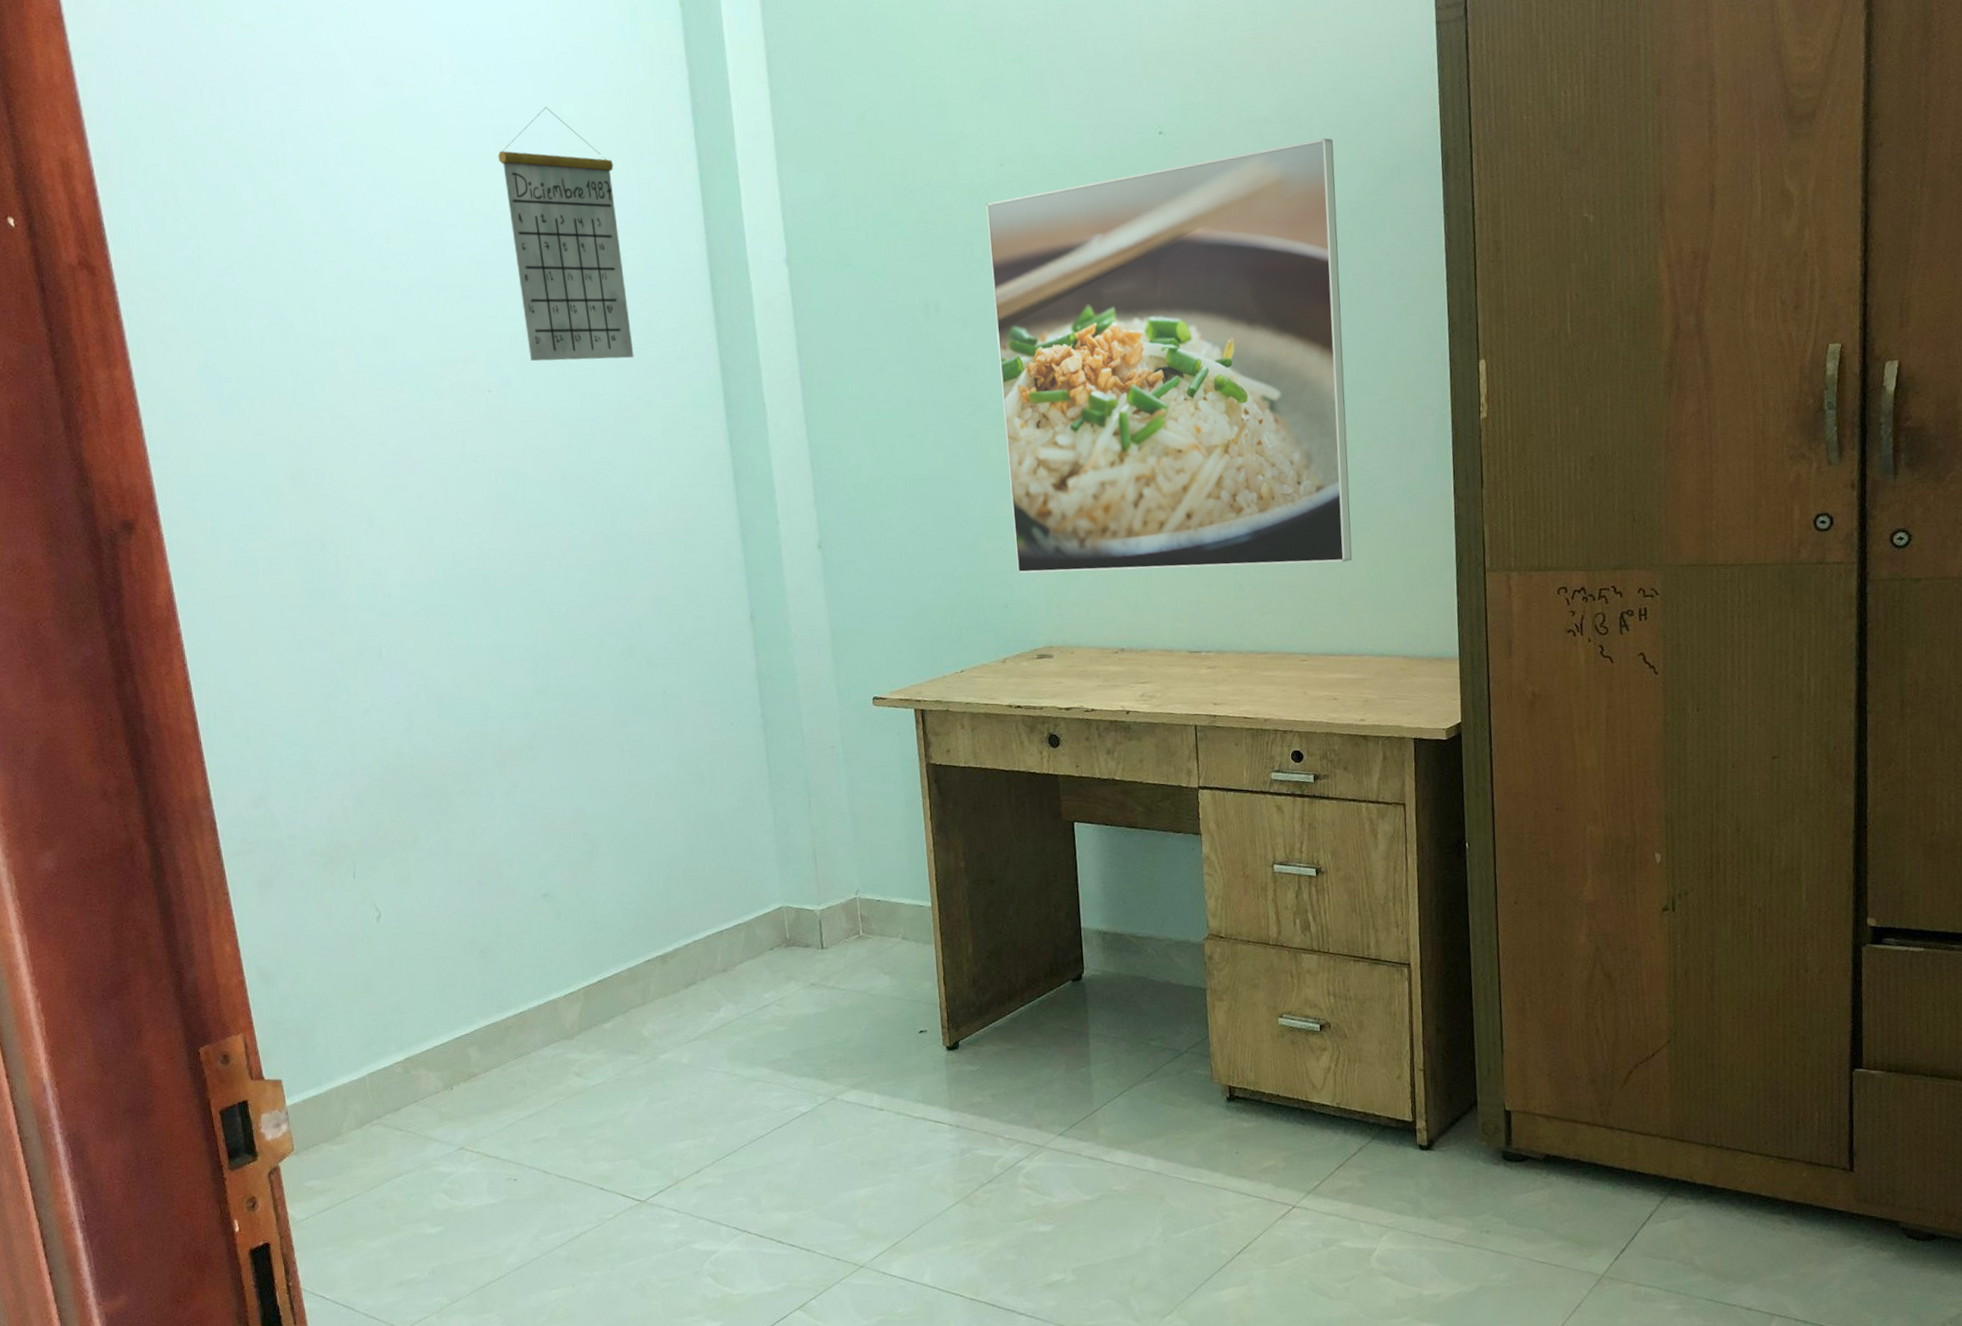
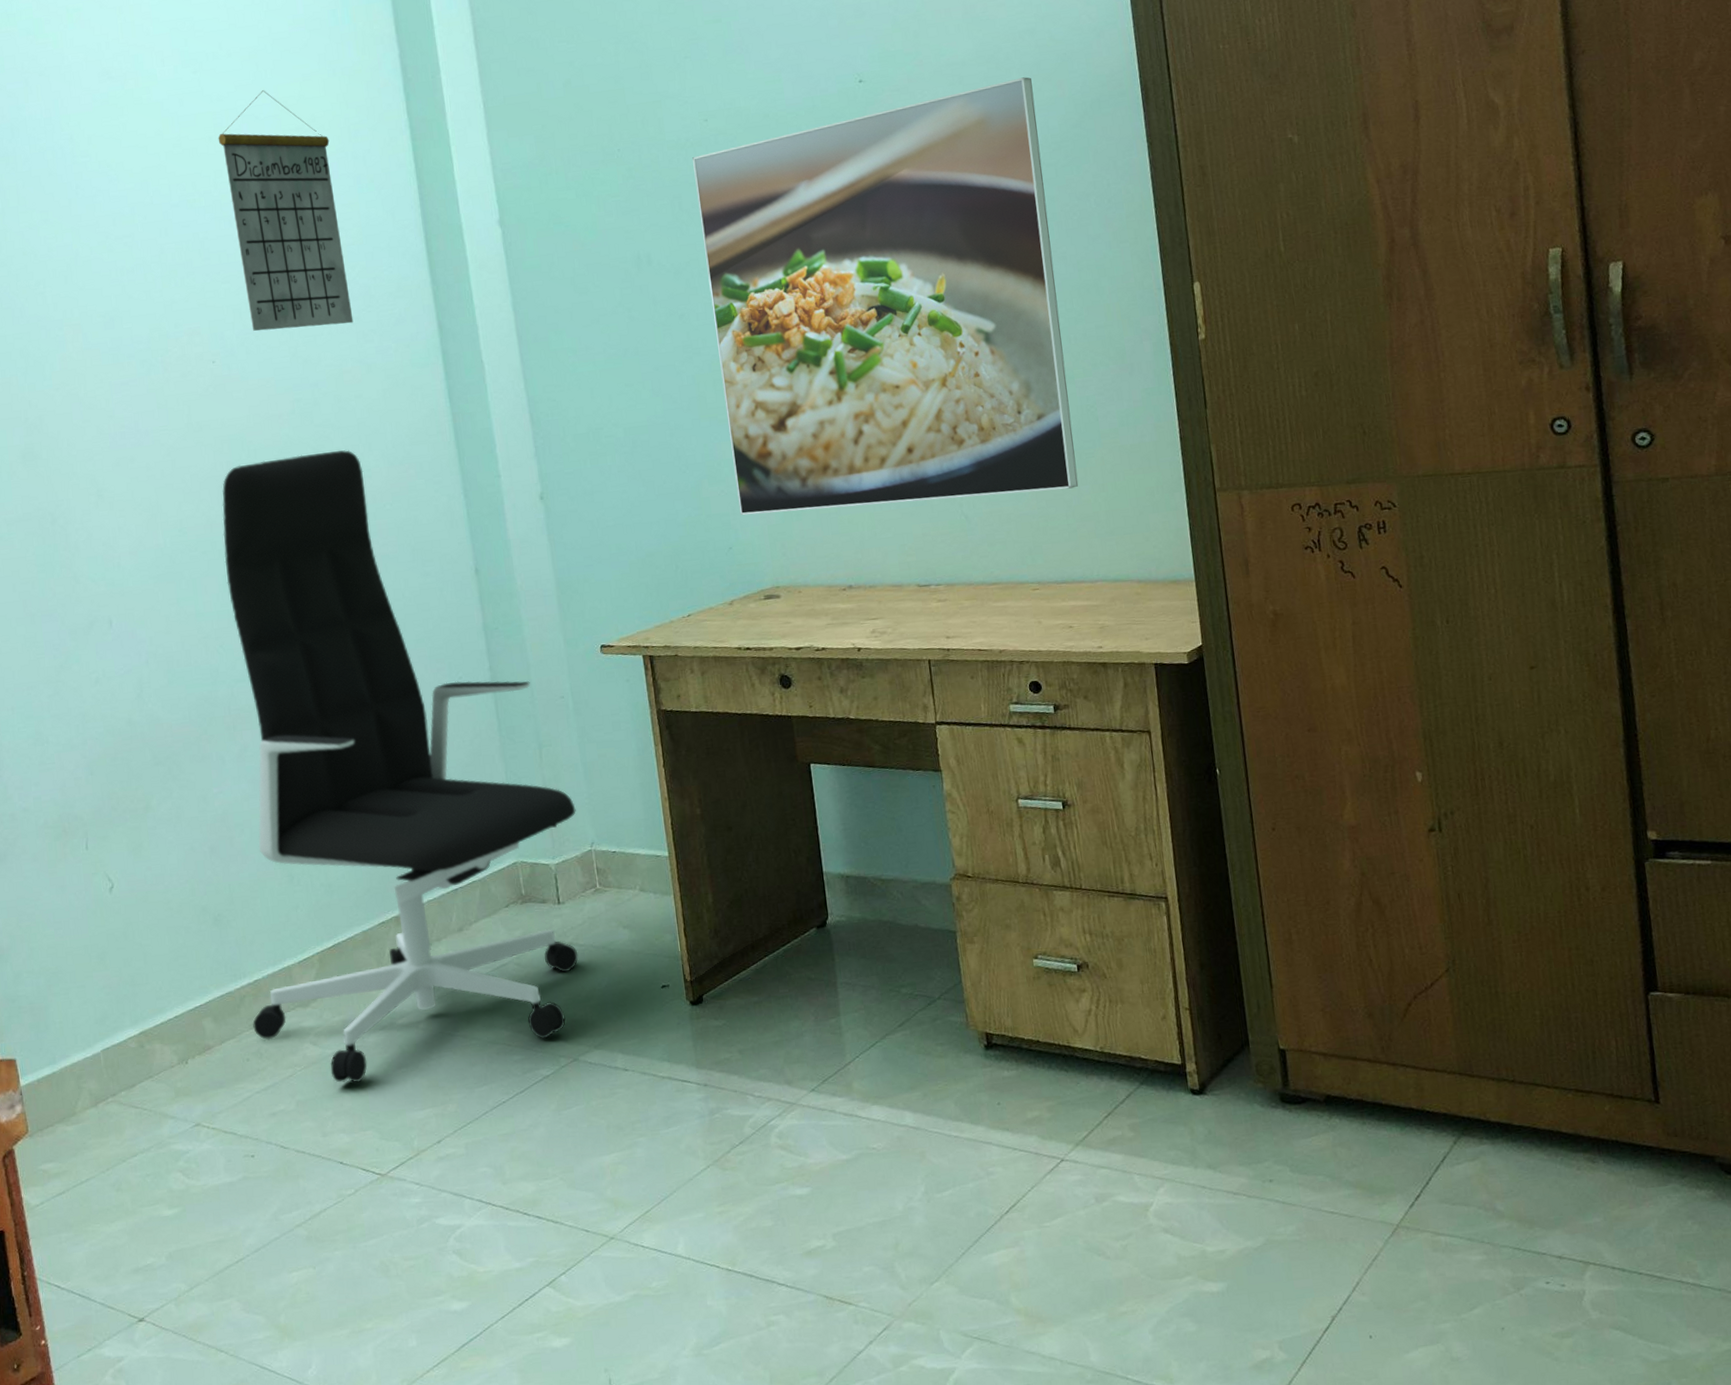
office chair: none [496,488,843,1113] -> present [222,450,579,1083]

